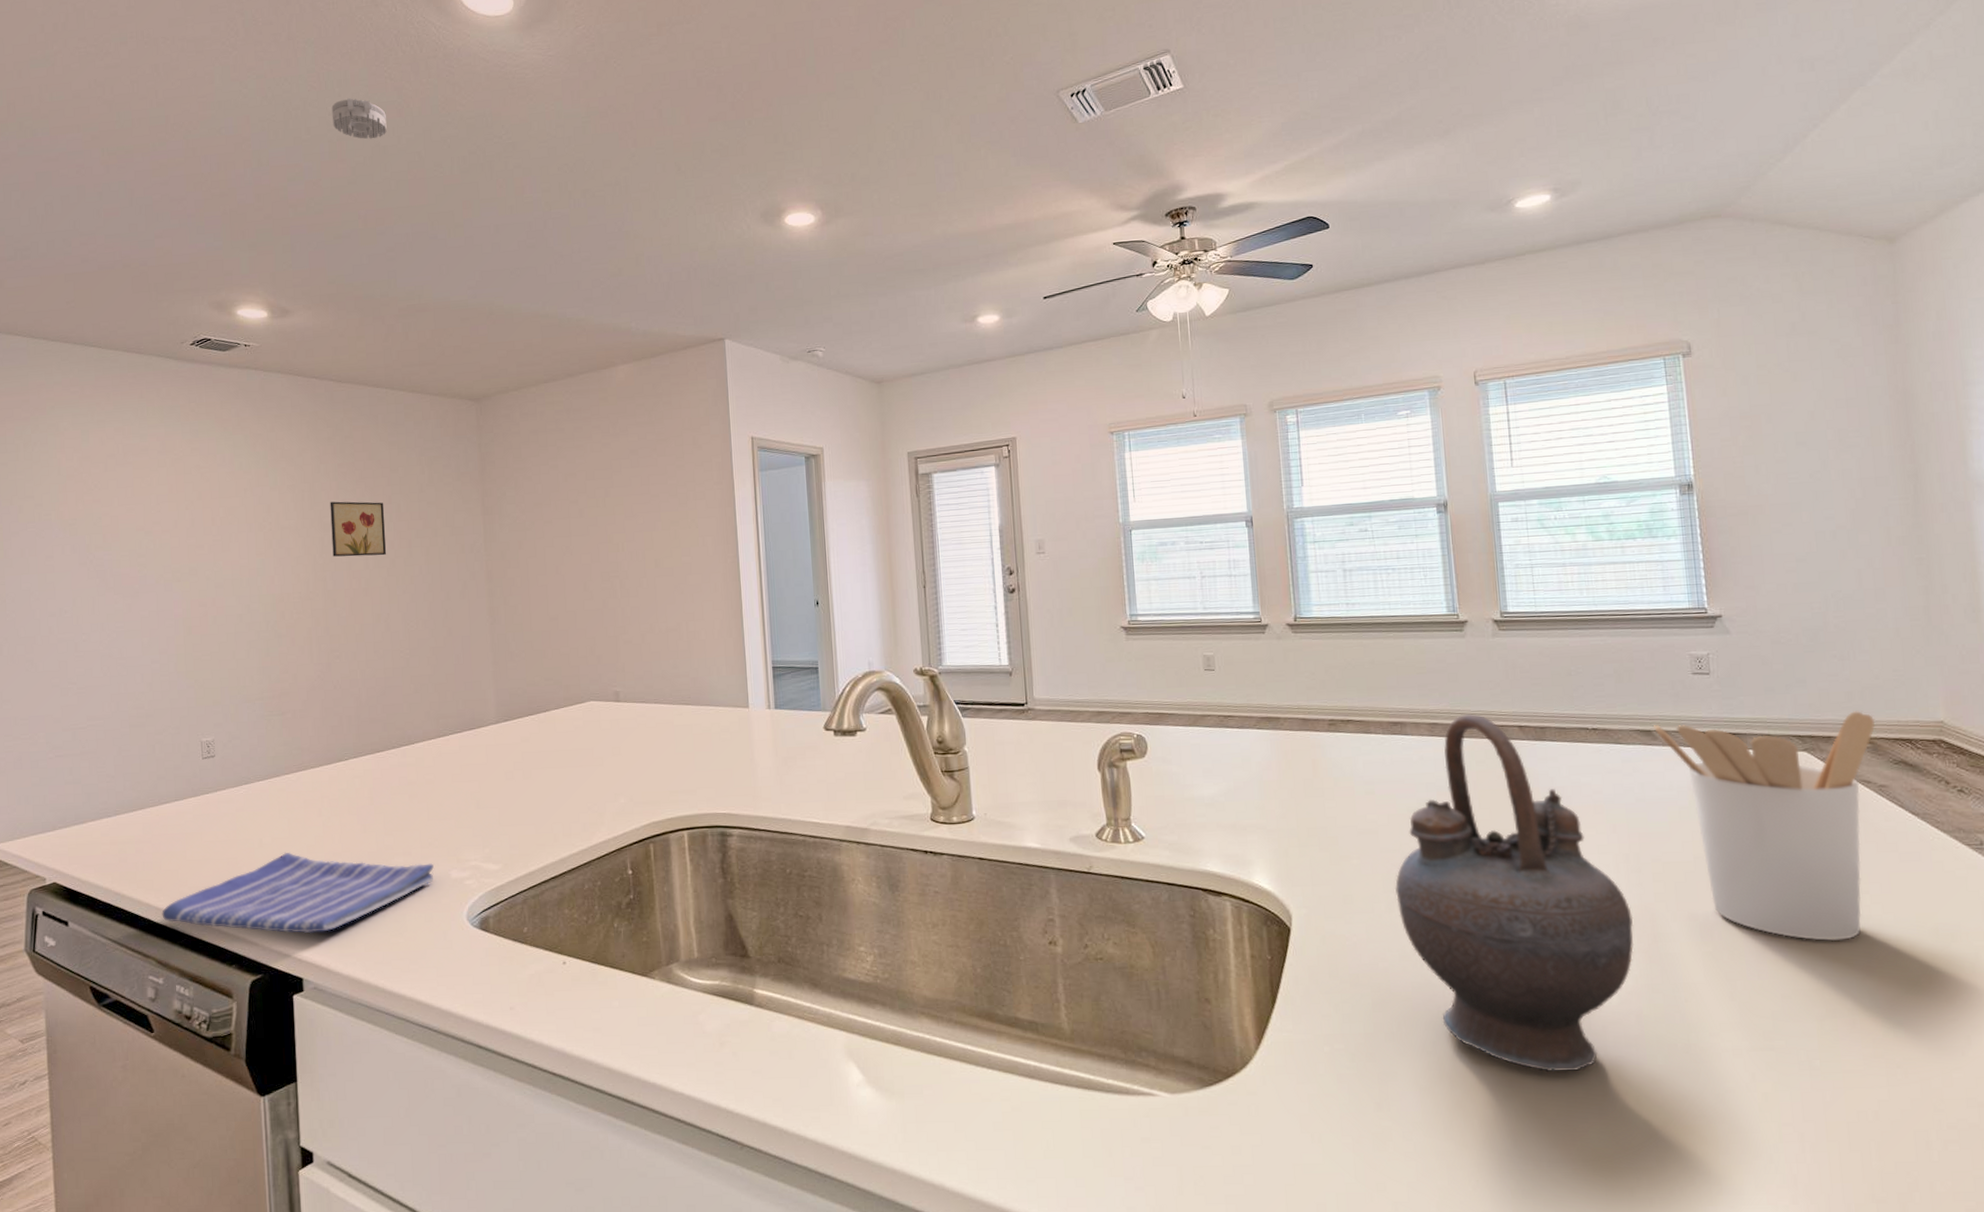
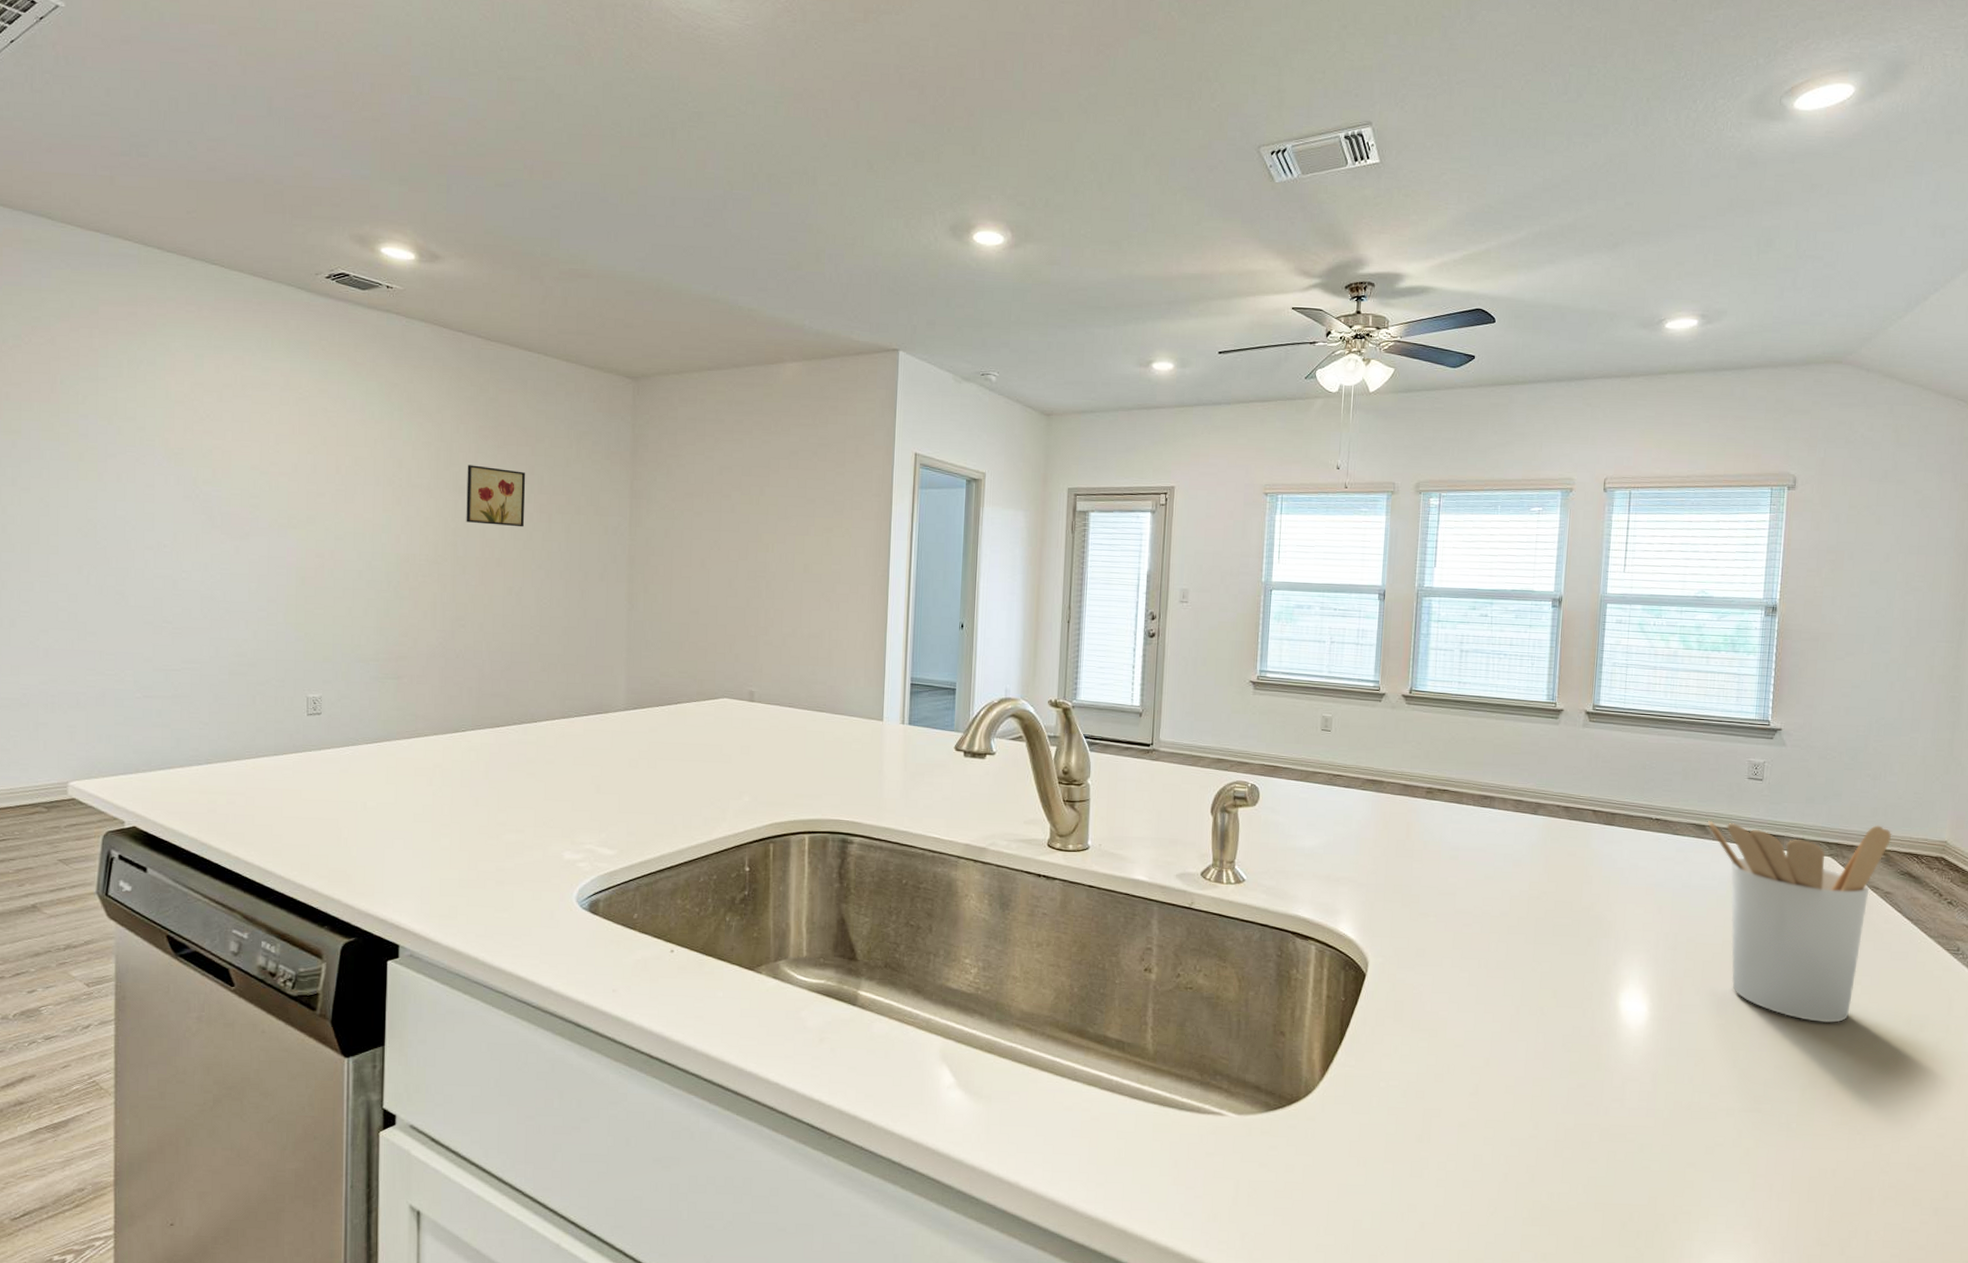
dish towel: present [162,852,434,934] -> none [251,818,546,902]
smoke detector: present [331,98,387,140] -> none [504,35,564,85]
teapot: present [1394,713,1634,1073] -> none [1463,794,1664,1119]

